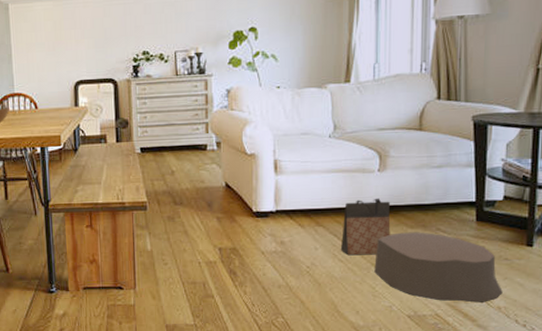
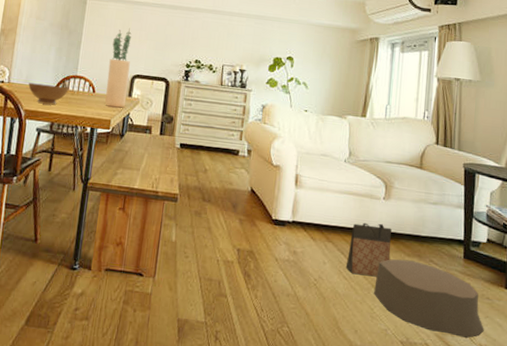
vase: none [46,28,74,121] -> present [105,28,132,108]

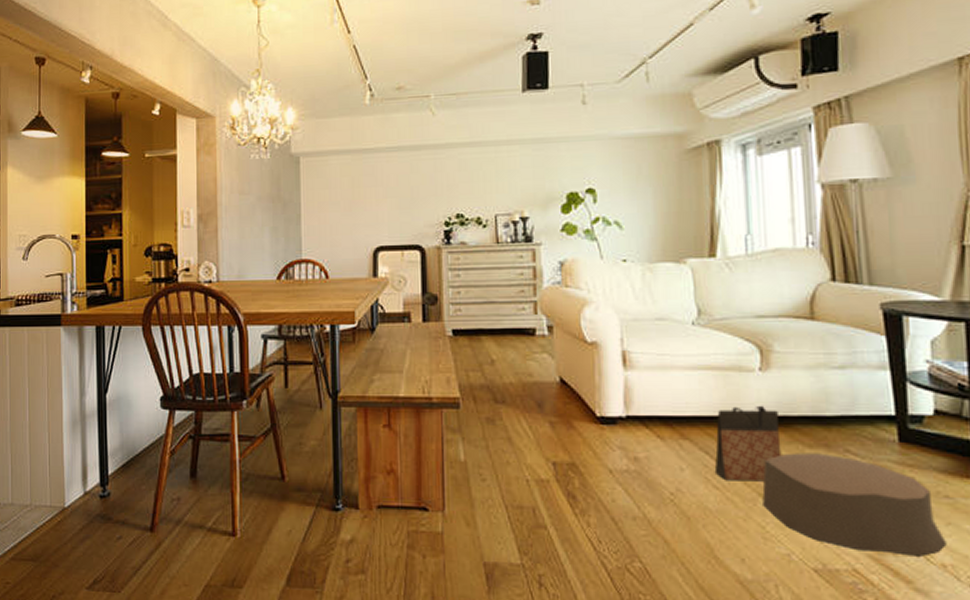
bowl: present [28,82,69,105] -> none [242,276,295,303]
vase: present [105,28,132,108] -> none [341,185,372,294]

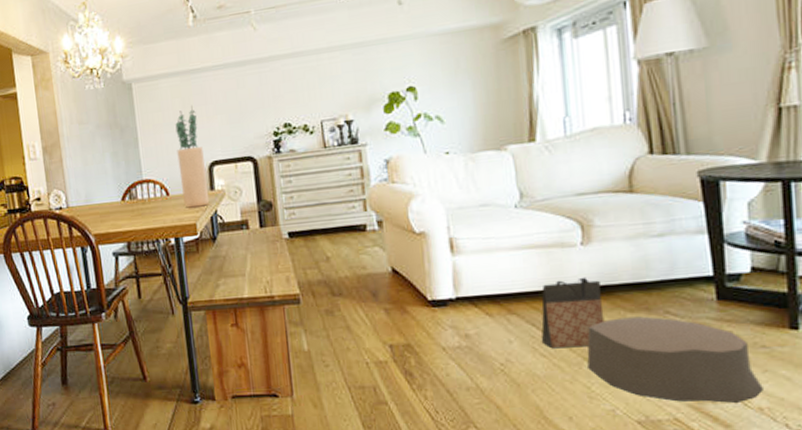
vase: none [341,185,372,294] -> present [175,105,210,208]

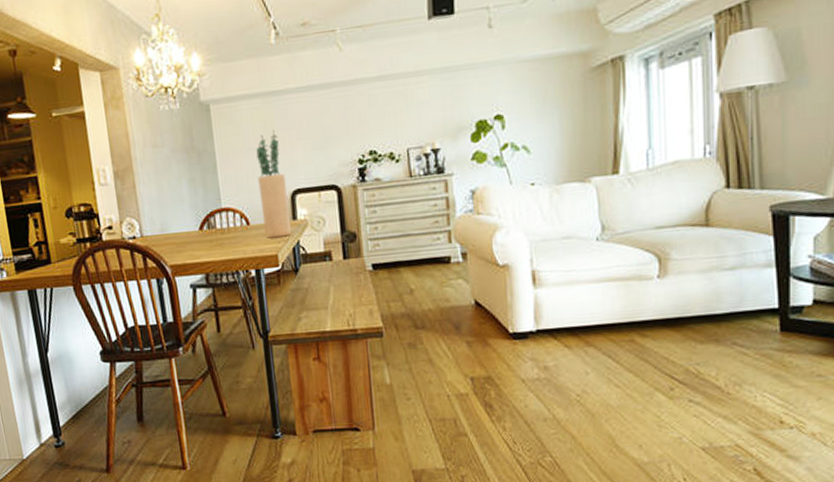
bag: present [541,277,605,349] -> none [616,309,676,380]
pouf: present [587,316,763,403] -> none [658,347,817,429]

